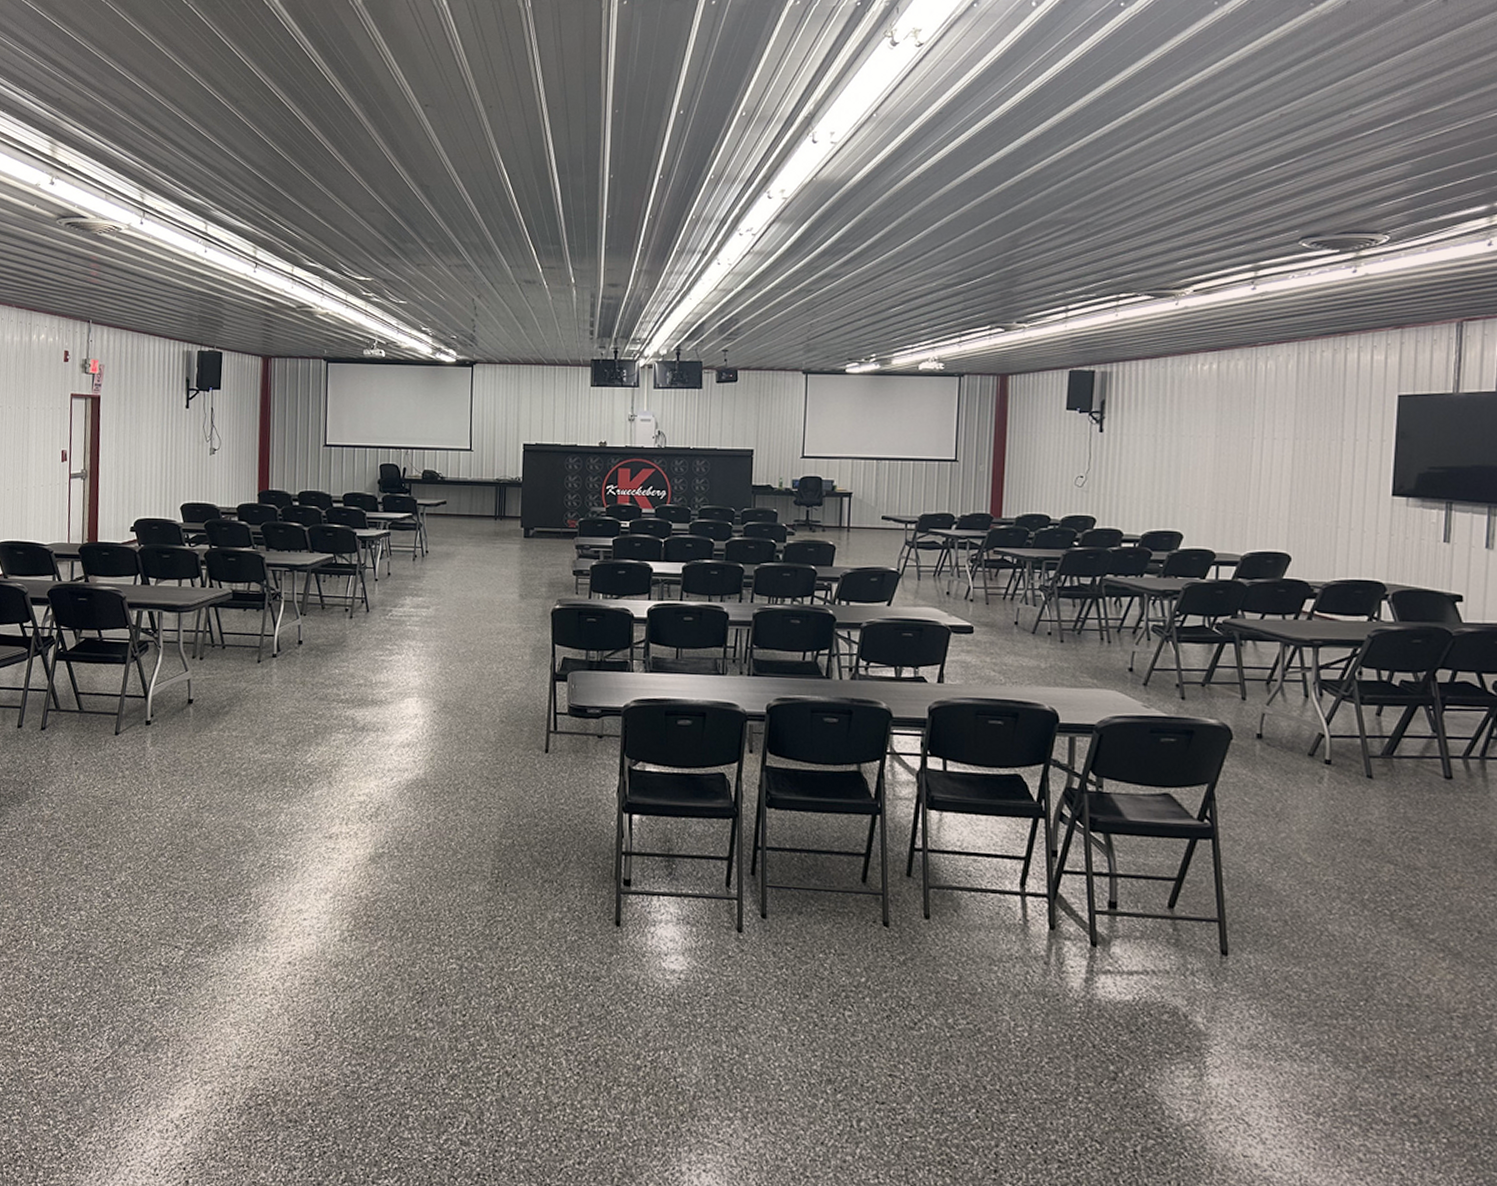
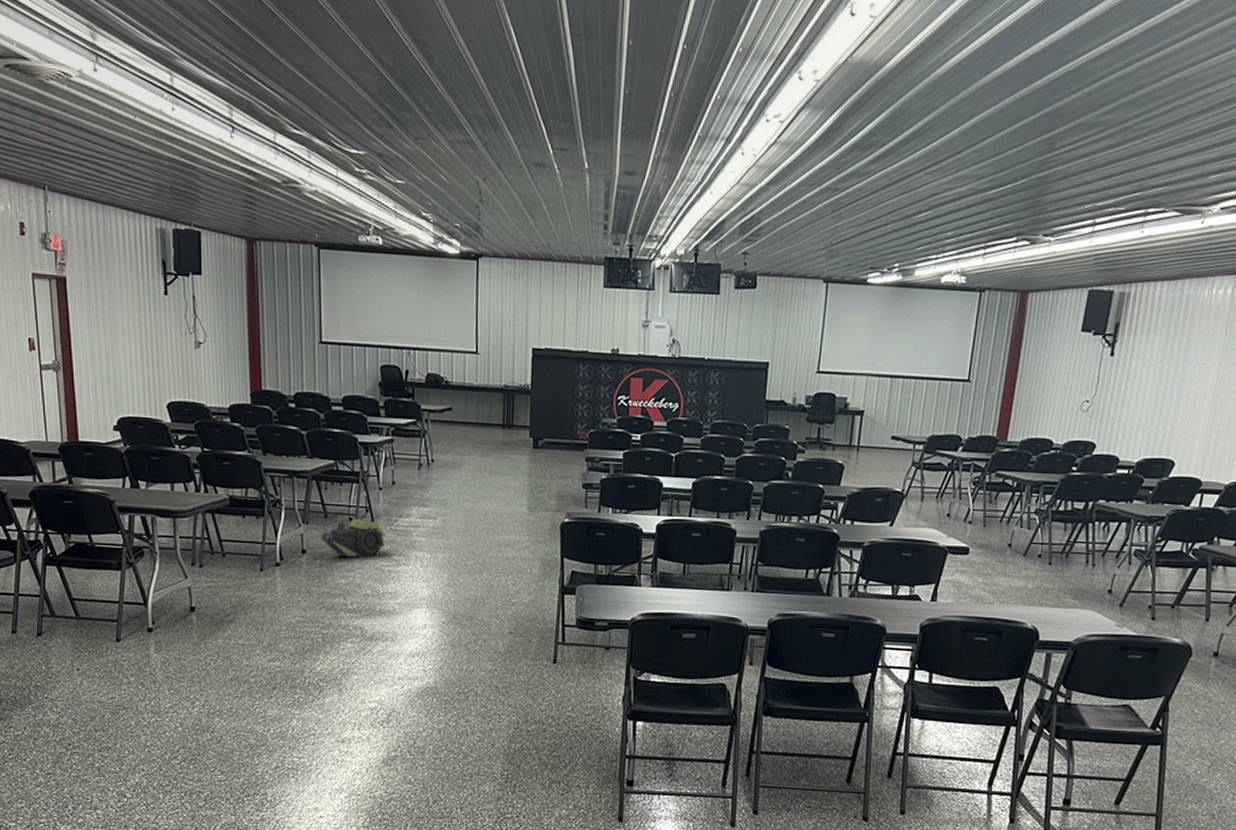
backpack: none [317,610,379,648] -> present [321,519,385,558]

